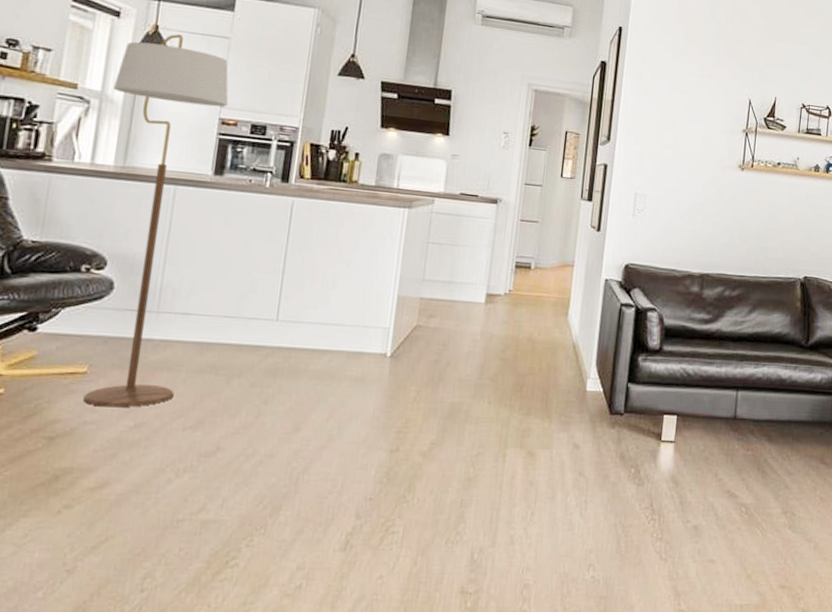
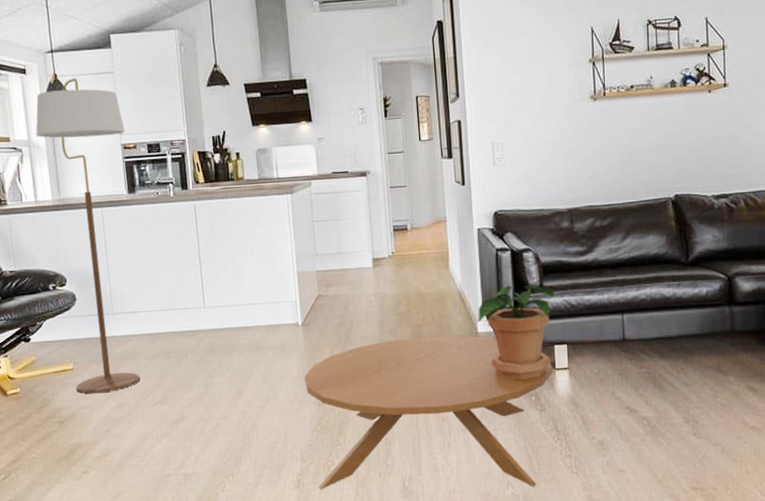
coffee table: none [369,387,658,571] -> present [304,336,552,490]
potted plant: none [589,343,673,448] -> present [478,285,555,379]

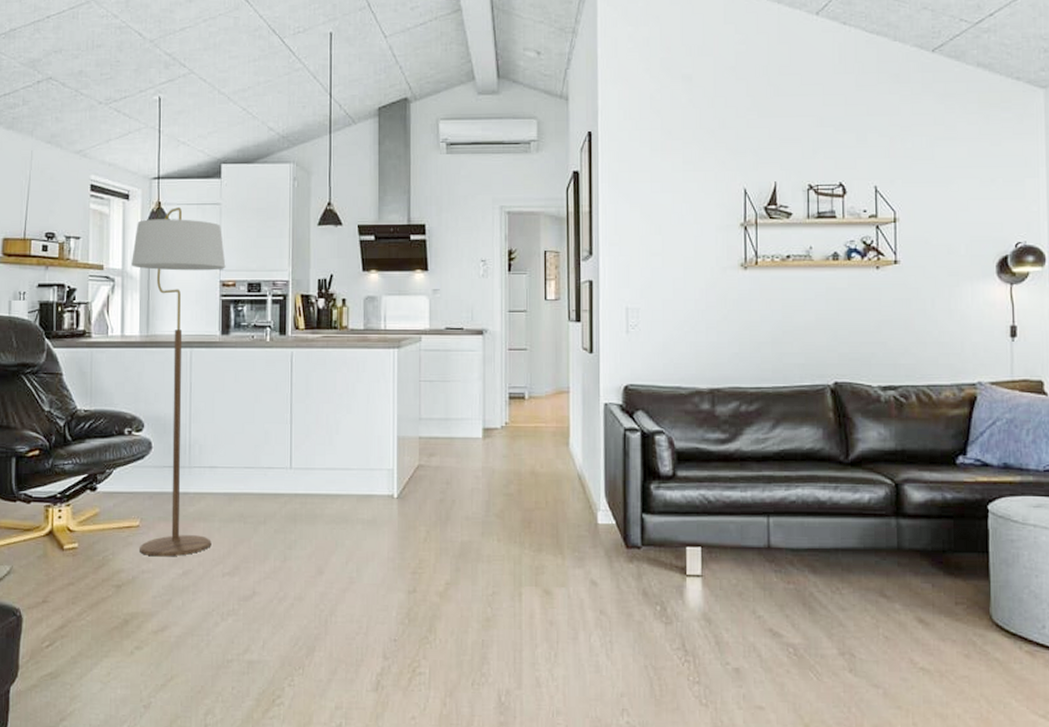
coffee table: present [304,336,552,490] -> none [395,523,682,716]
potted plant: present [478,285,555,379] -> none [599,471,690,584]

